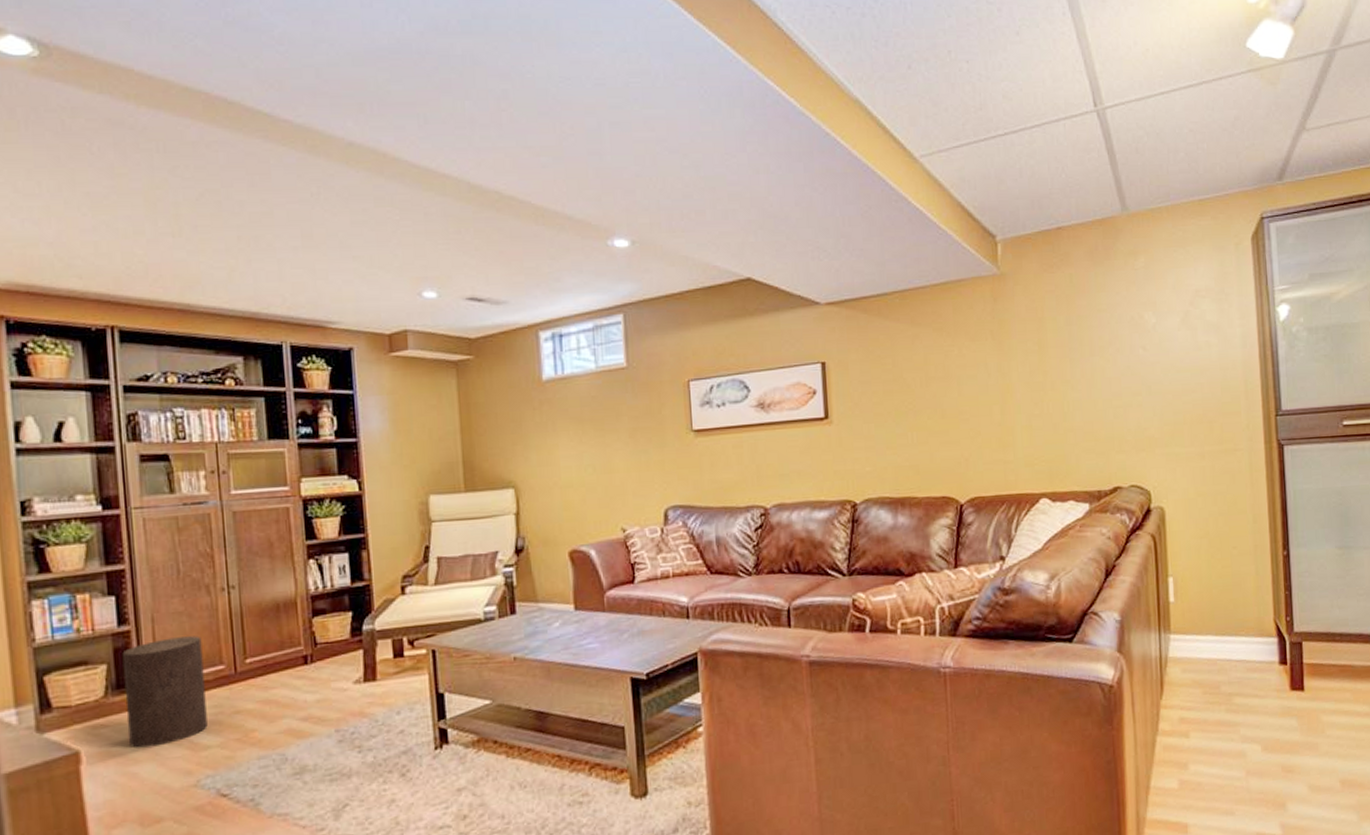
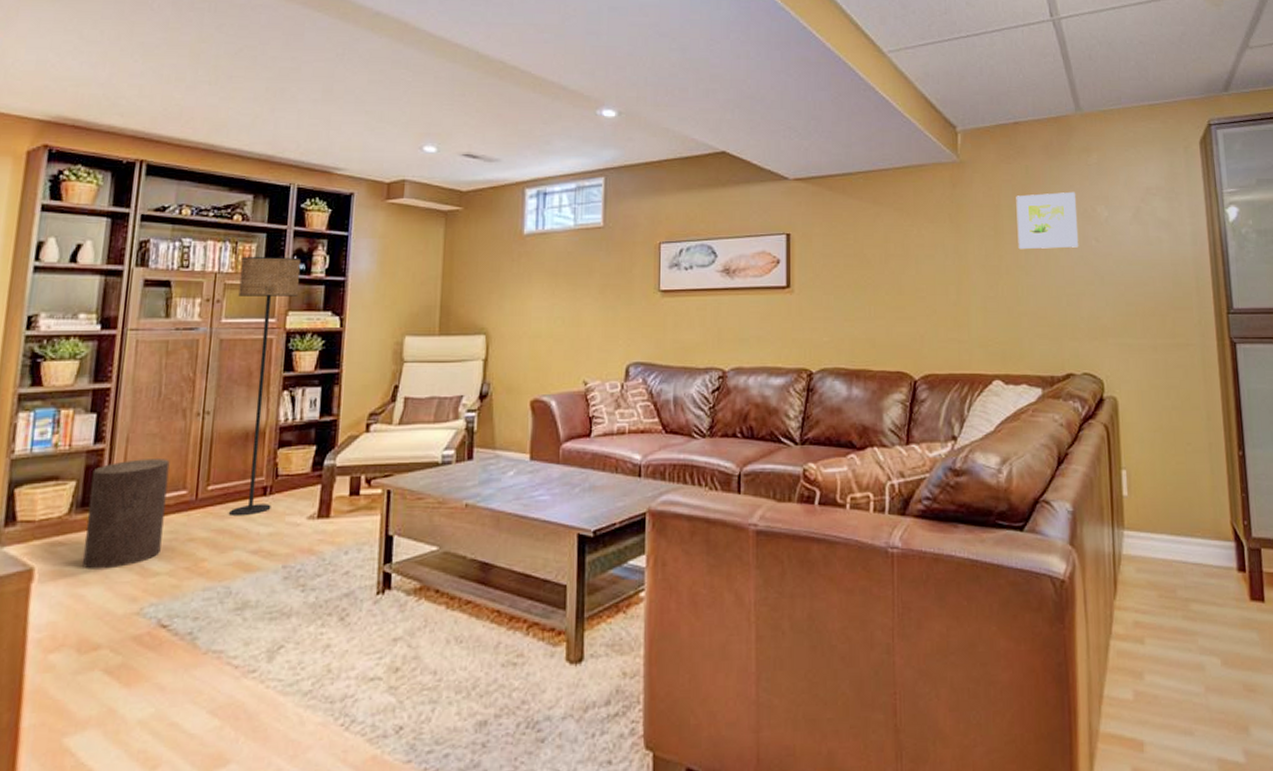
floor lamp: none [242,421,315,687] -> present [229,257,302,517]
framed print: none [1060,299,1126,364] -> present [1016,191,1079,250]

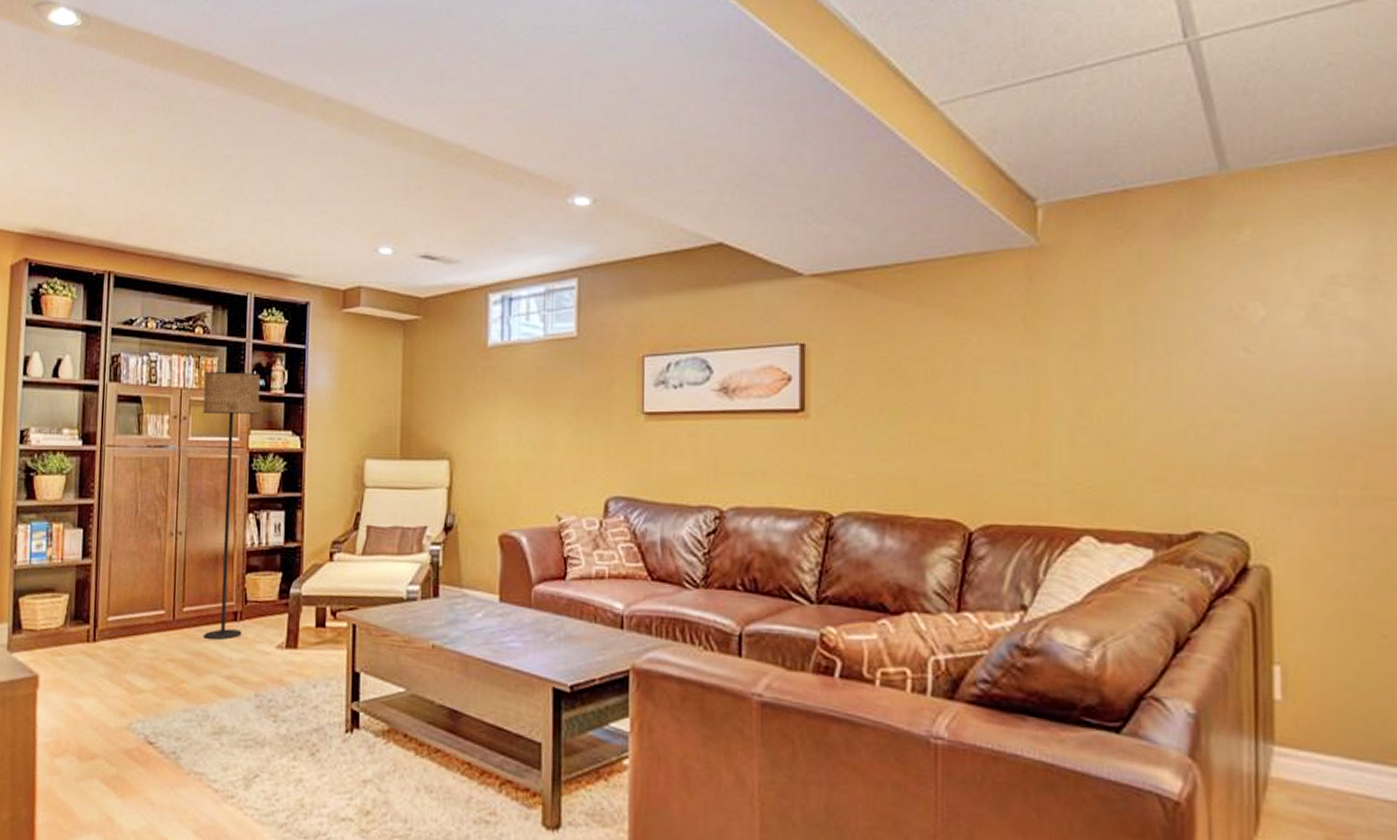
stool: present [83,459,170,570] -> none [79,576,149,683]
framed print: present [1016,191,1079,250] -> none [1122,283,1218,364]

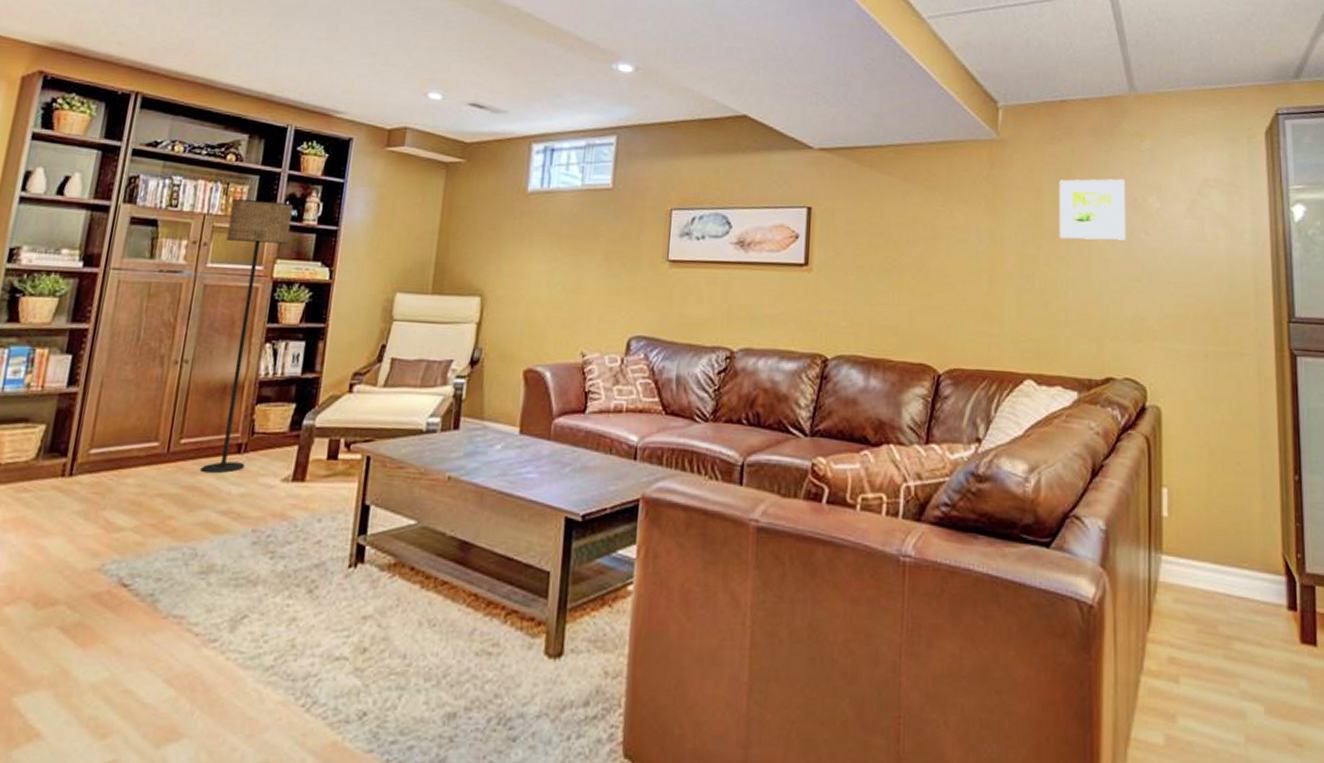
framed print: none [1122,283,1218,364] -> present [1059,178,1126,240]

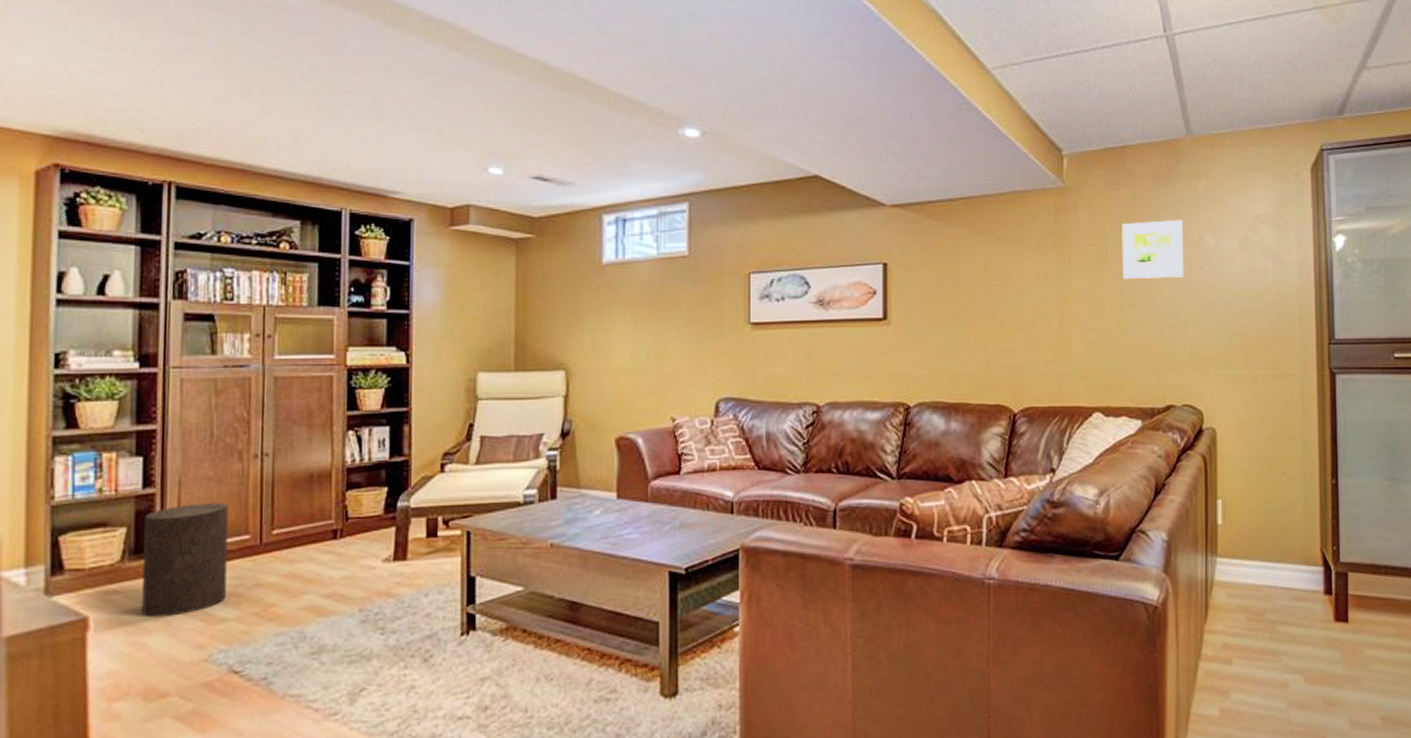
stool: none [46,406,144,520] -> present [142,503,229,617]
floor lamp: present [201,199,294,474] -> none [291,289,360,561]

